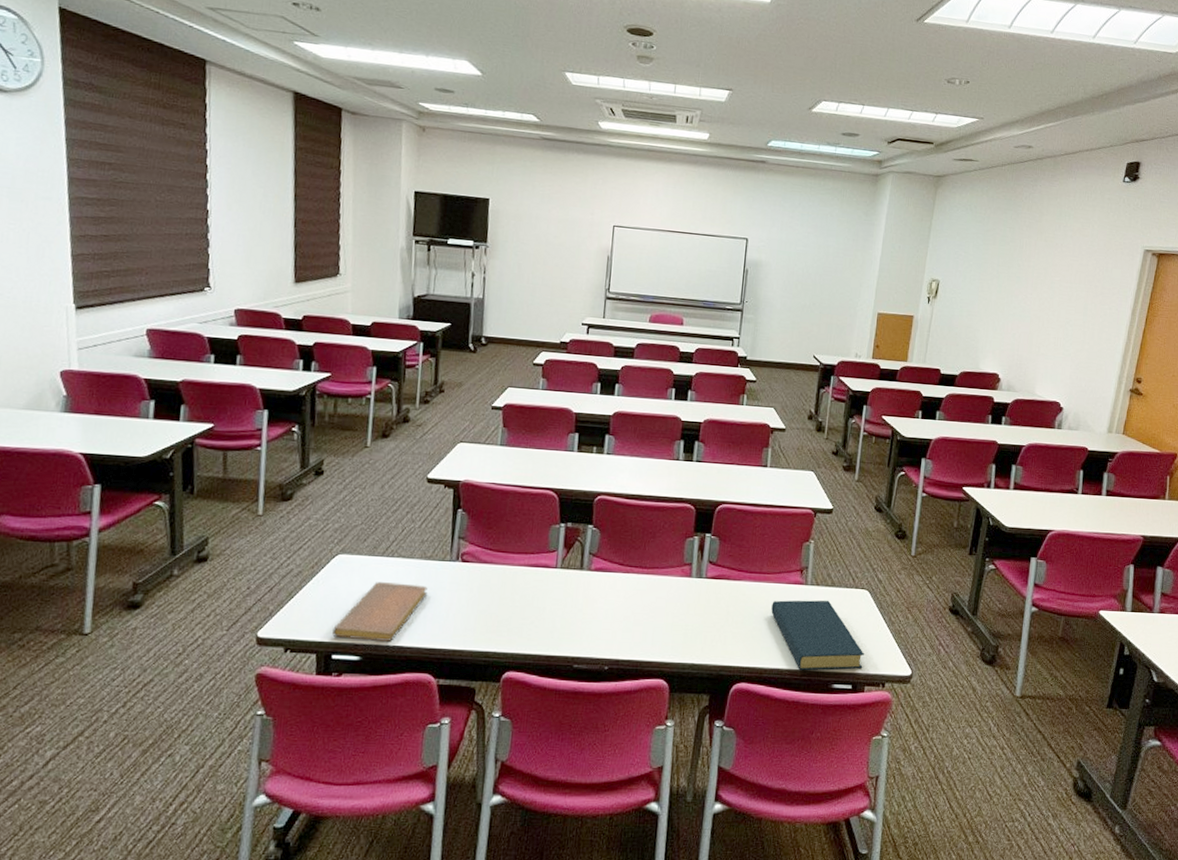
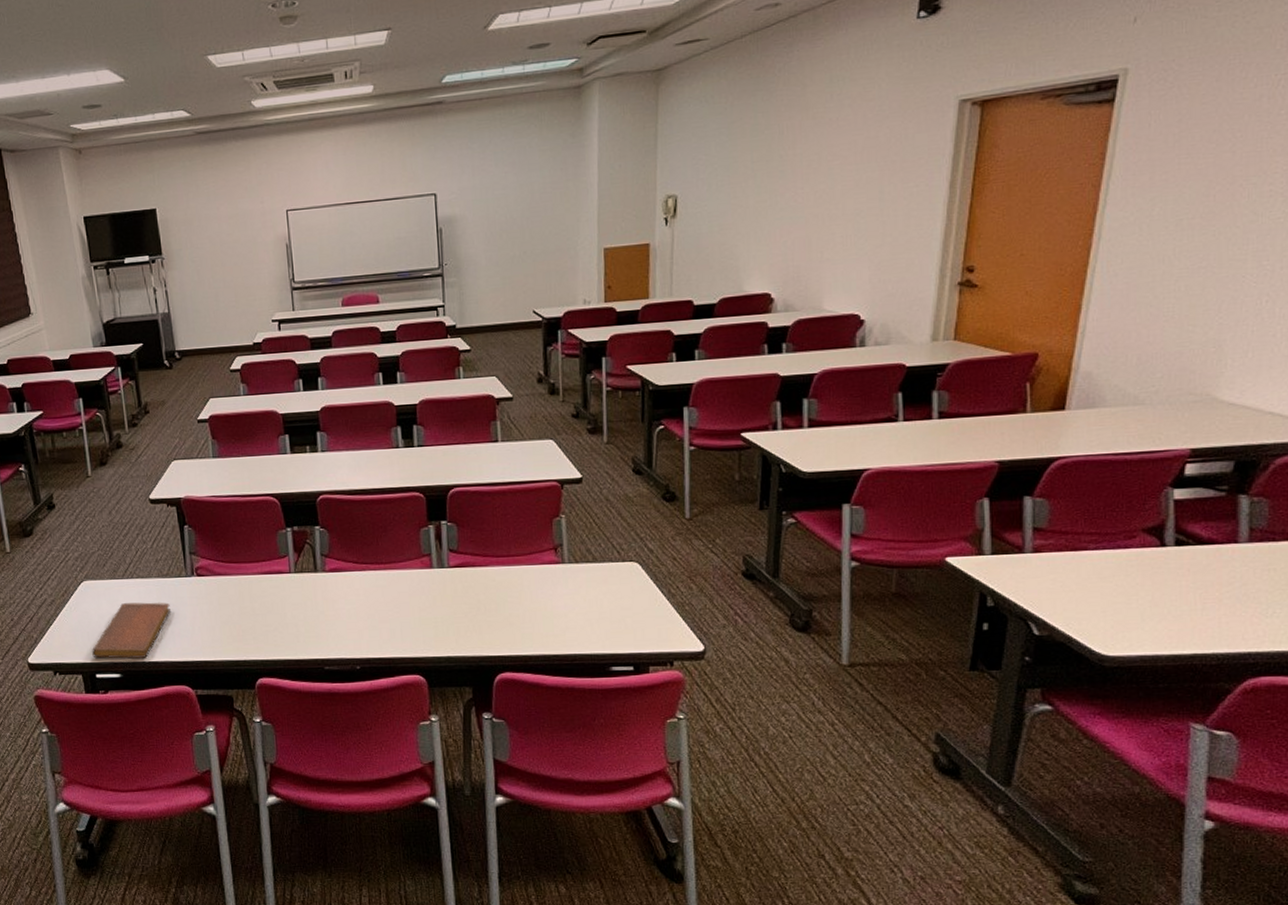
hardback book: present [771,600,864,671] -> none [526,577,644,655]

